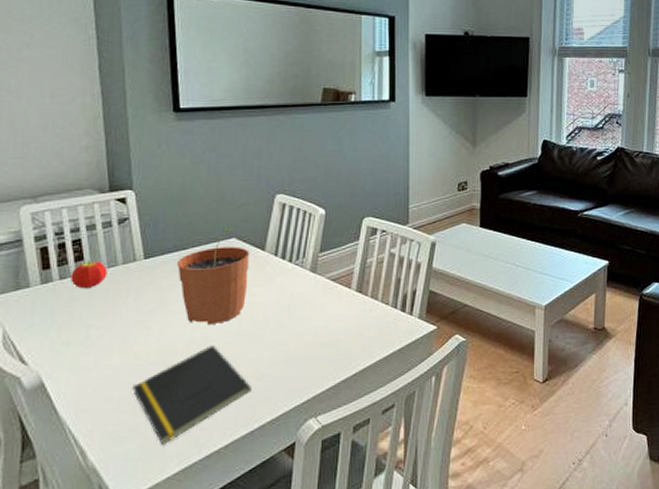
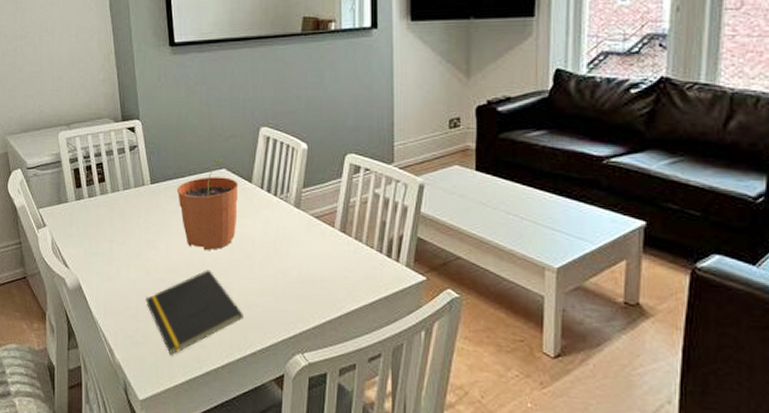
fruit: present [70,261,108,288] -> none [96,183,123,206]

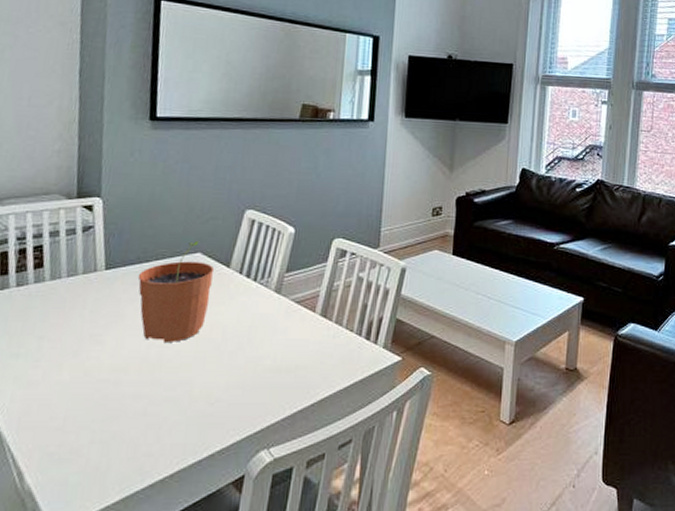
notepad: present [146,270,243,355] -> none [79,365,204,470]

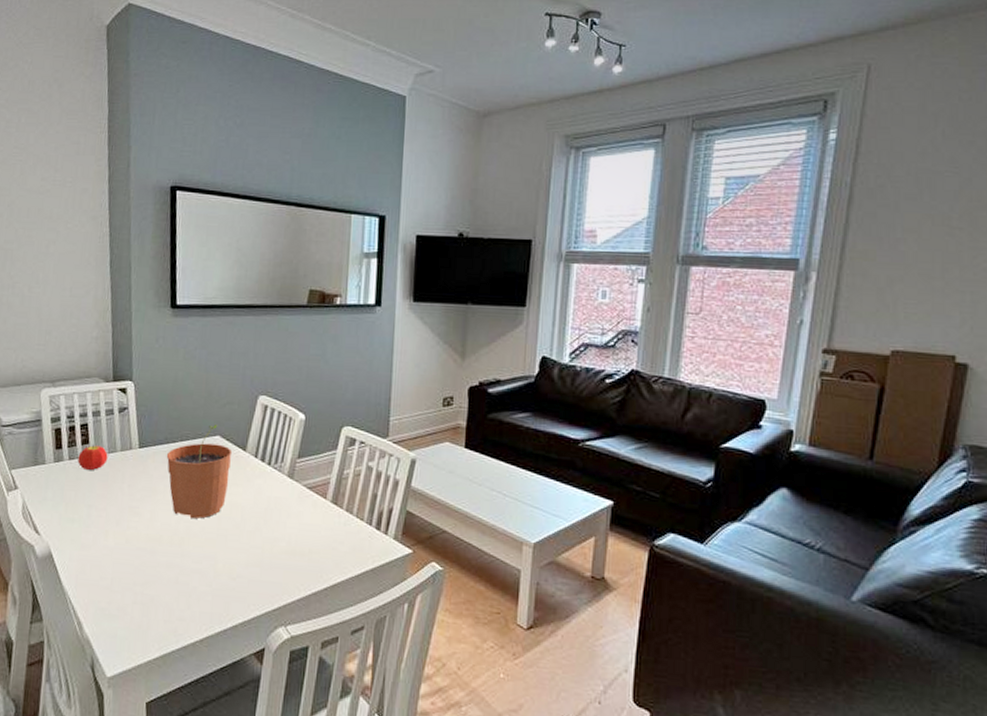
fruit: none [27,269,67,296] -> present [77,445,108,470]

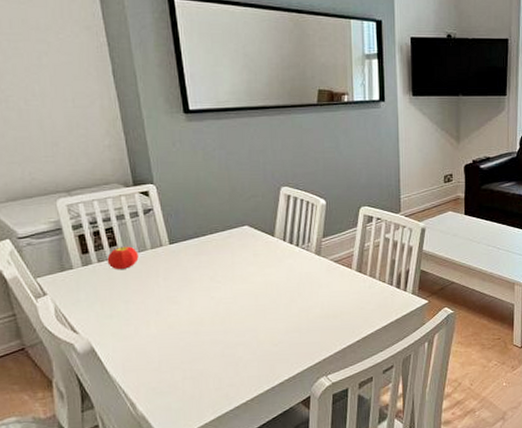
plant pot: present [166,425,233,519] -> none [198,216,262,301]

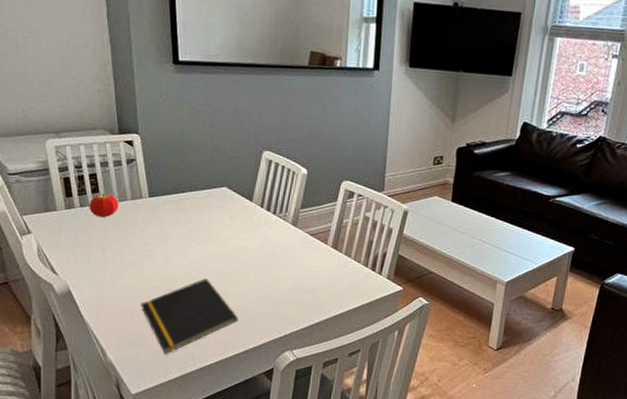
notepad: none [169,317,270,398] -> present [141,278,238,354]

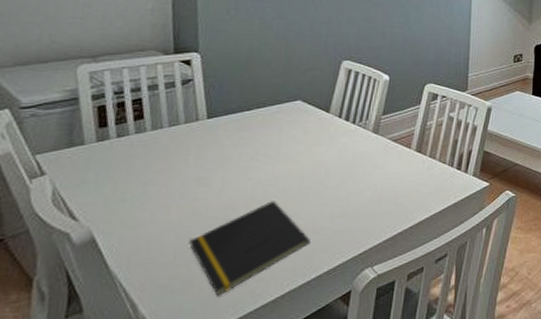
fruit: present [89,194,119,217] -> none [129,120,169,146]

